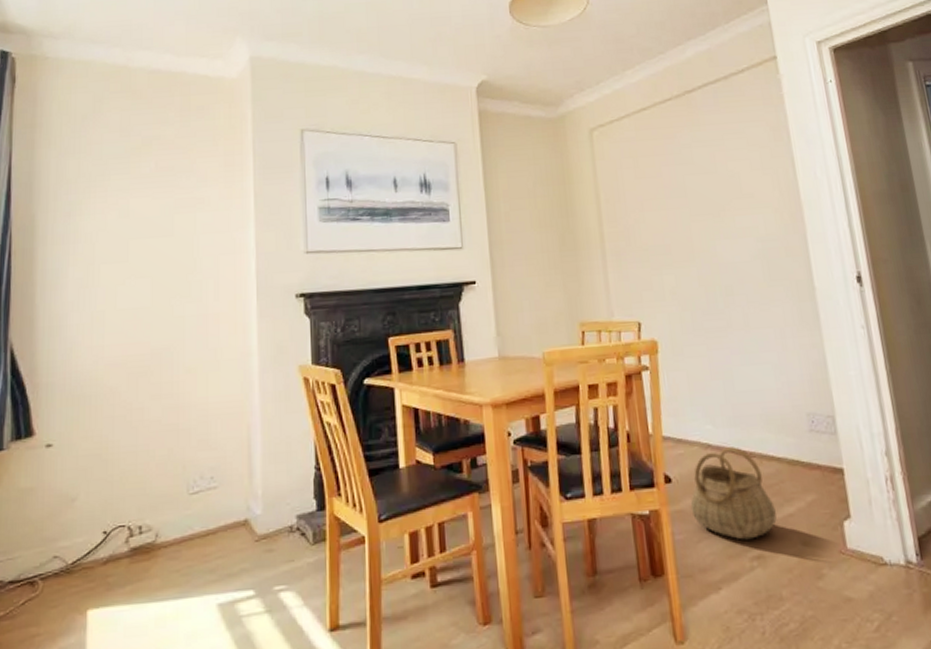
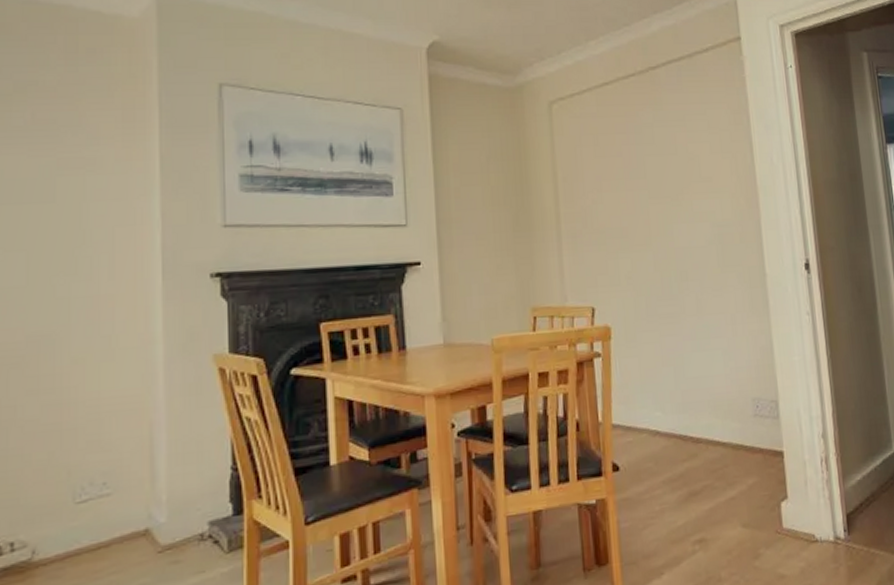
basket: present [690,447,777,540] -> none [637,433,719,525]

